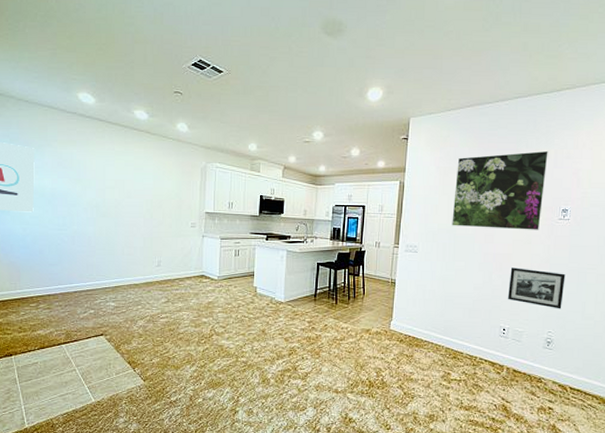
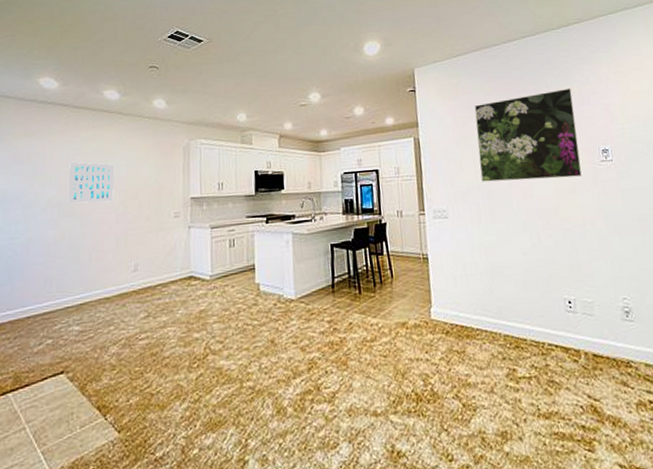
wall art: none [104,171,143,209] -> present [67,162,115,204]
picture frame: present [508,267,566,309] -> none [560,222,632,269]

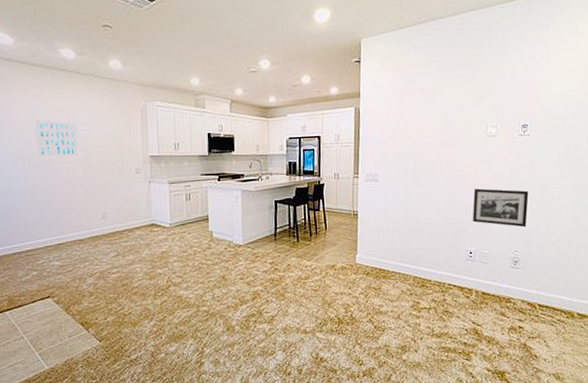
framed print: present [474,87,582,182] -> none [411,64,505,151]
picture frame: none [560,222,632,269] -> present [473,188,529,228]

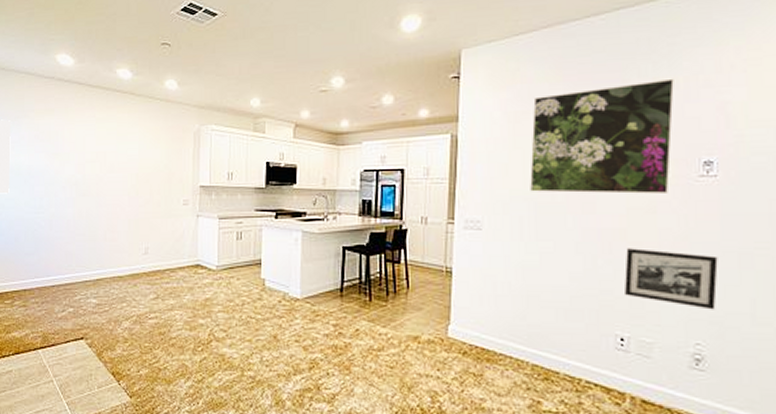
wall art: present [34,118,79,158] -> none [84,142,128,185]
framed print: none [411,64,505,151] -> present [530,78,674,194]

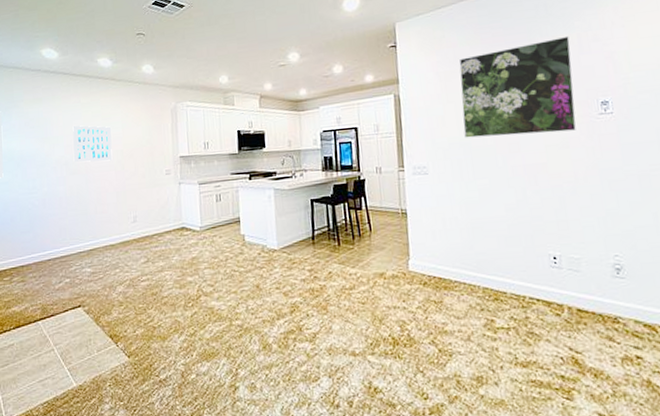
wall art: none [84,142,128,185] -> present [73,125,113,163]
picture frame: present [624,248,718,310] -> none [548,178,627,226]

